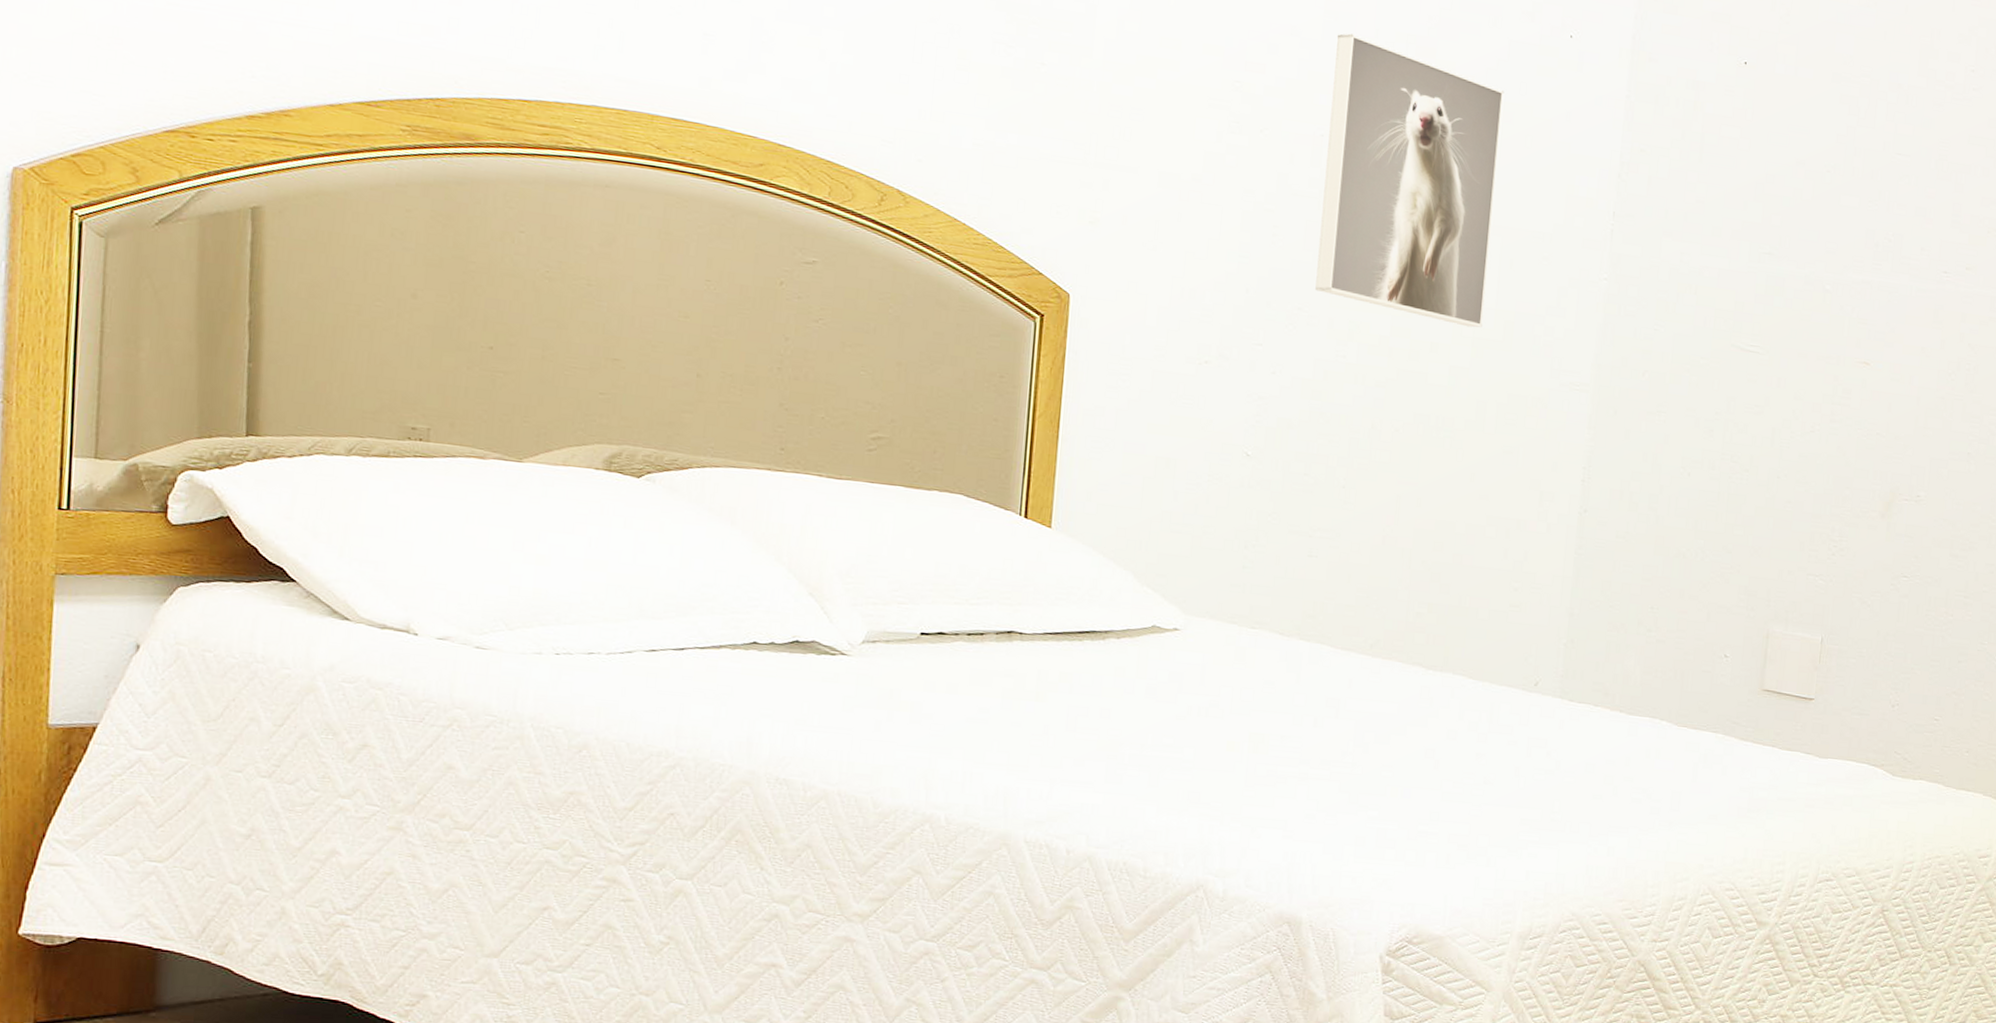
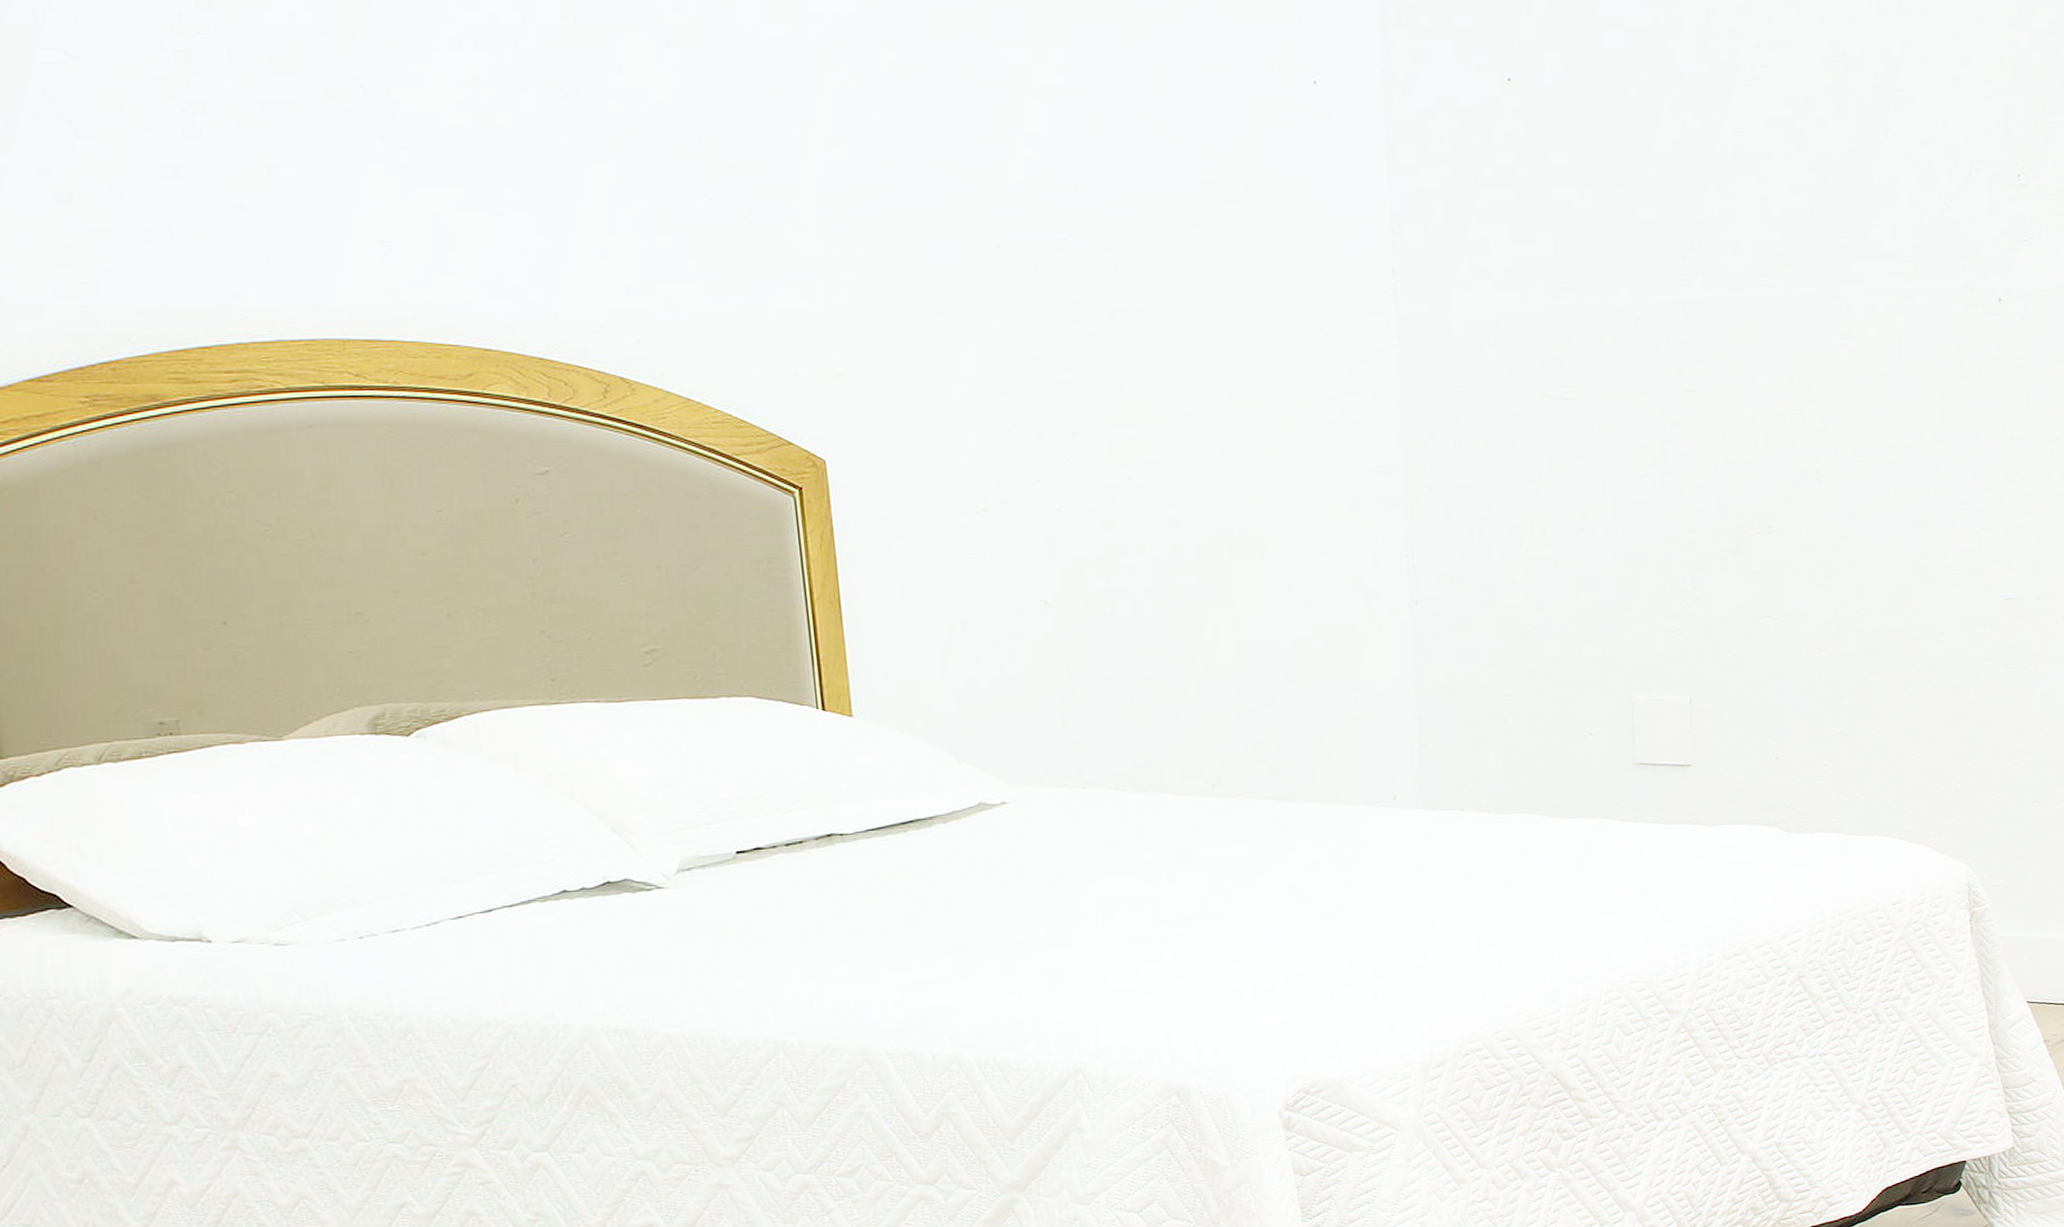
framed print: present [1315,33,1505,328] -> none [1062,120,1272,424]

